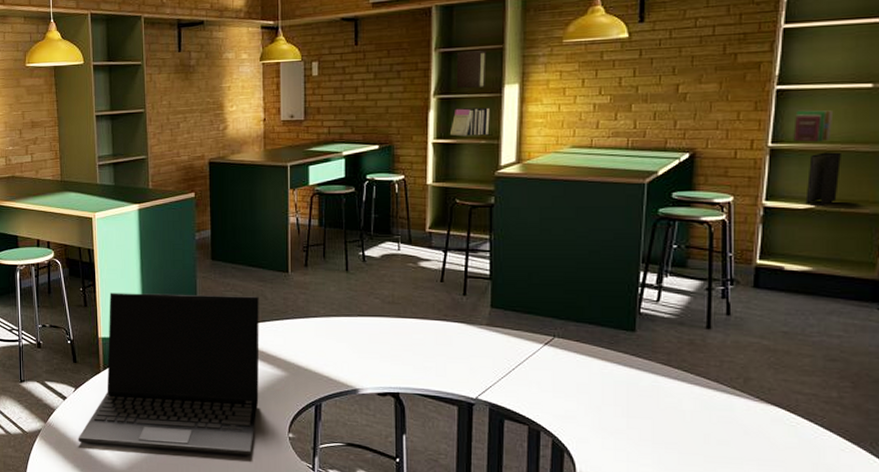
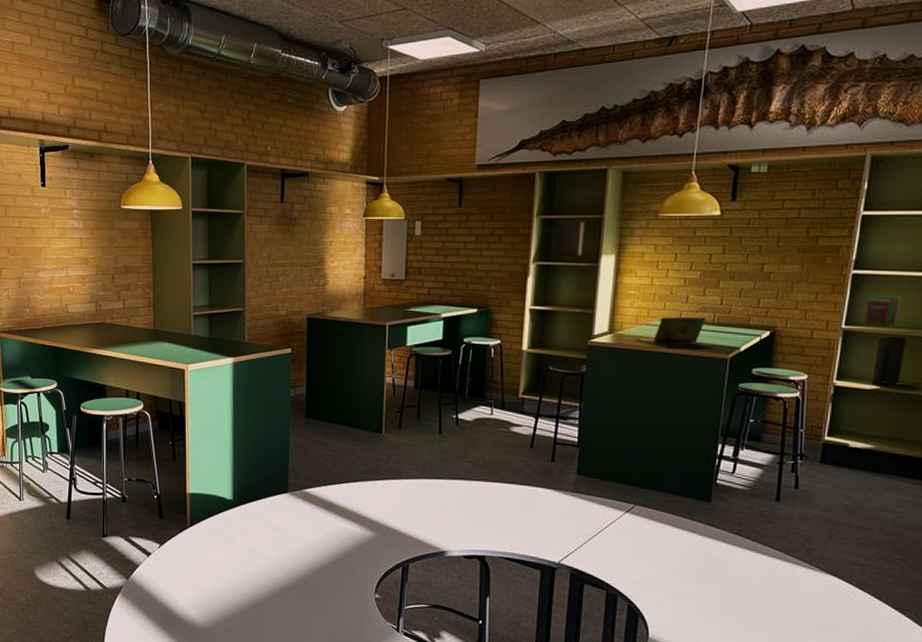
laptop: present [78,293,260,457] -> none [161,447,352,617]
books: present [449,107,490,137] -> none [546,276,586,305]
laptop: none [545,142,619,172] -> present [636,316,706,345]

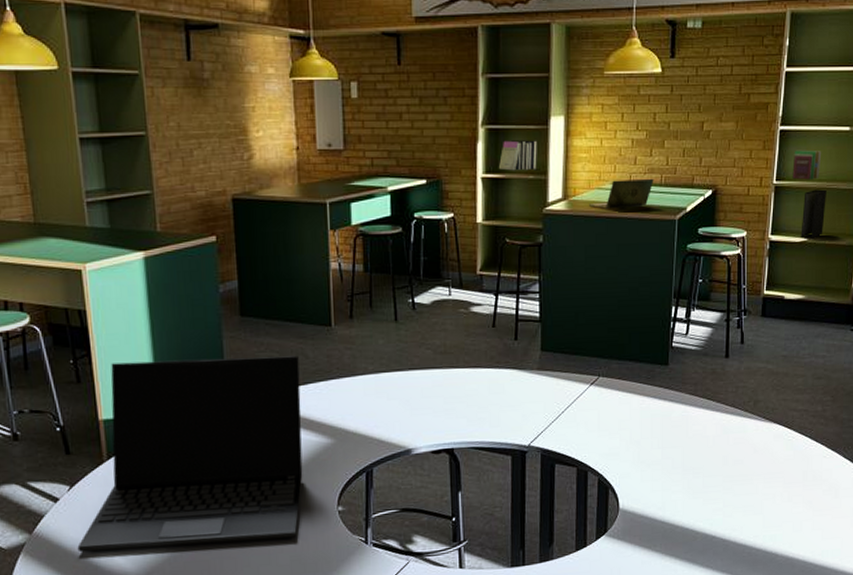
laptop: none [161,447,352,617] -> present [77,355,303,553]
books: none [546,276,586,305] -> present [498,140,537,171]
binder: present [555,219,586,256] -> none [503,78,533,118]

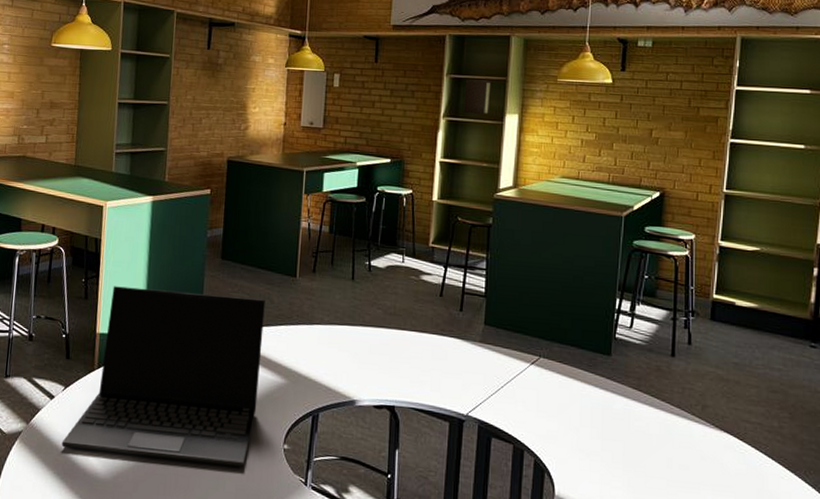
books: present [498,140,537,171] -> none [455,131,492,160]
binder: none [503,78,533,118] -> present [463,79,492,114]
laptop: present [589,178,654,209] -> none [538,175,602,202]
books: present [792,150,822,180] -> none [743,162,775,192]
binder: present [801,189,826,239] -> none [753,201,780,249]

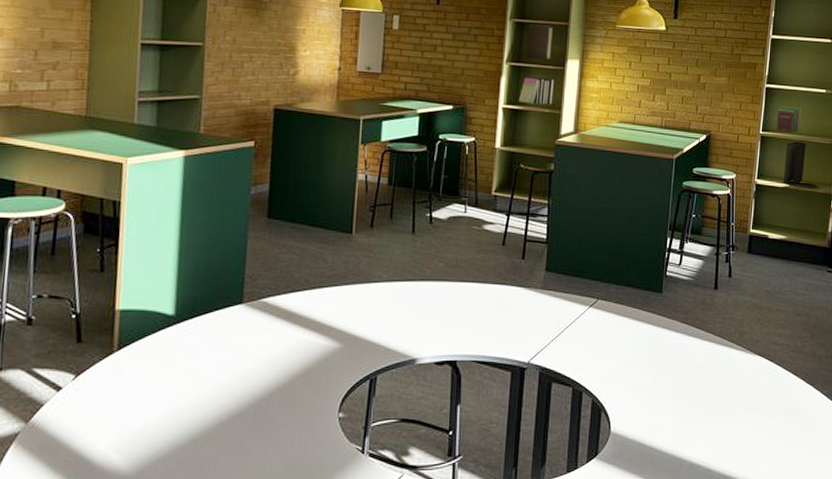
laptop: present [61,286,265,468] -> none [71,254,318,446]
books: none [455,131,492,160] -> present [518,77,554,105]
books: none [743,162,775,192] -> present [776,106,802,133]
binder: none [753,201,780,249] -> present [783,141,806,185]

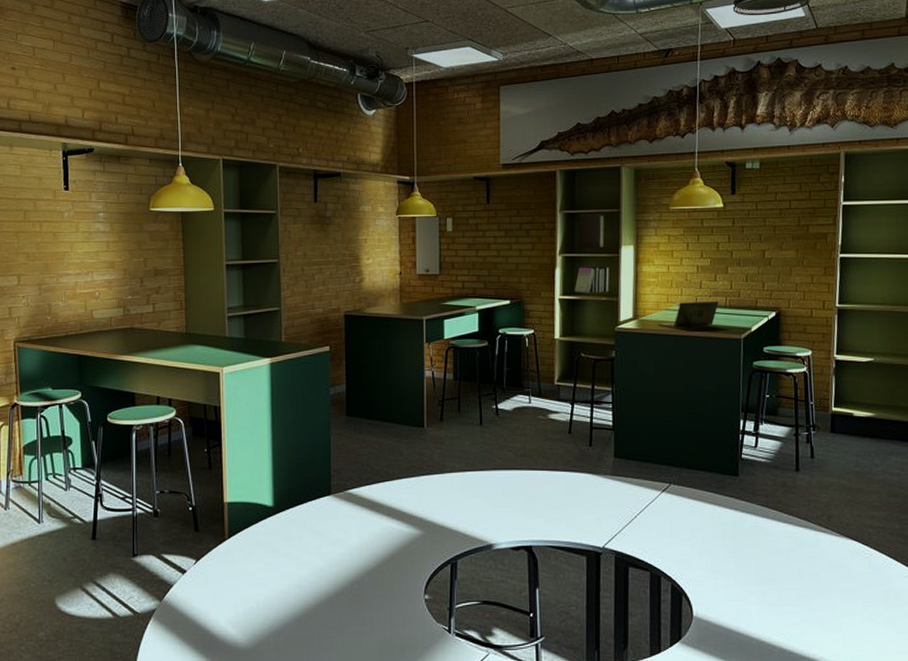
laptop: none [597,119,656,146] -> present [658,300,719,328]
books: present [776,106,802,133] -> none [854,275,884,304]
binder: present [783,141,806,185] -> none [866,312,891,359]

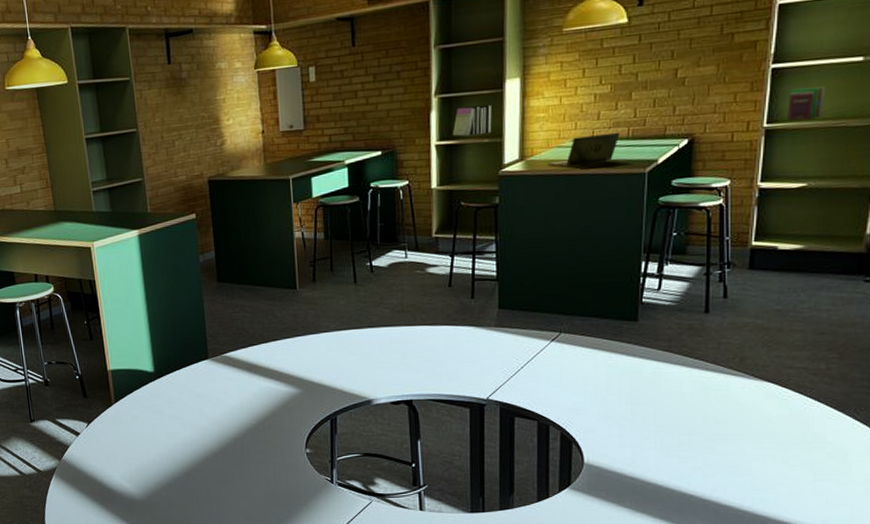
binder: present [579,213,605,248] -> none [456,44,487,86]
books: none [854,275,884,304] -> present [787,86,826,121]

